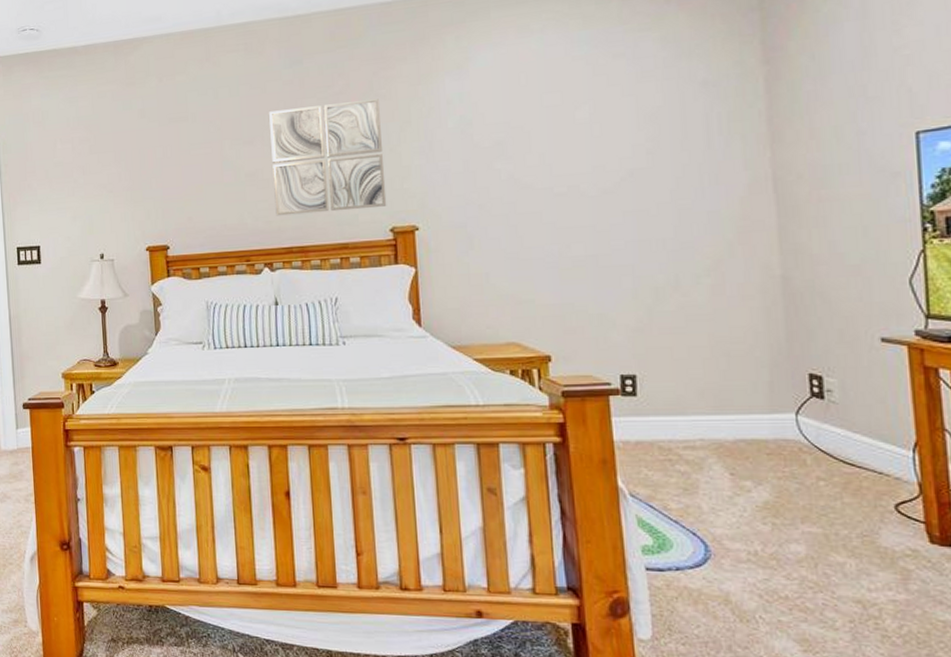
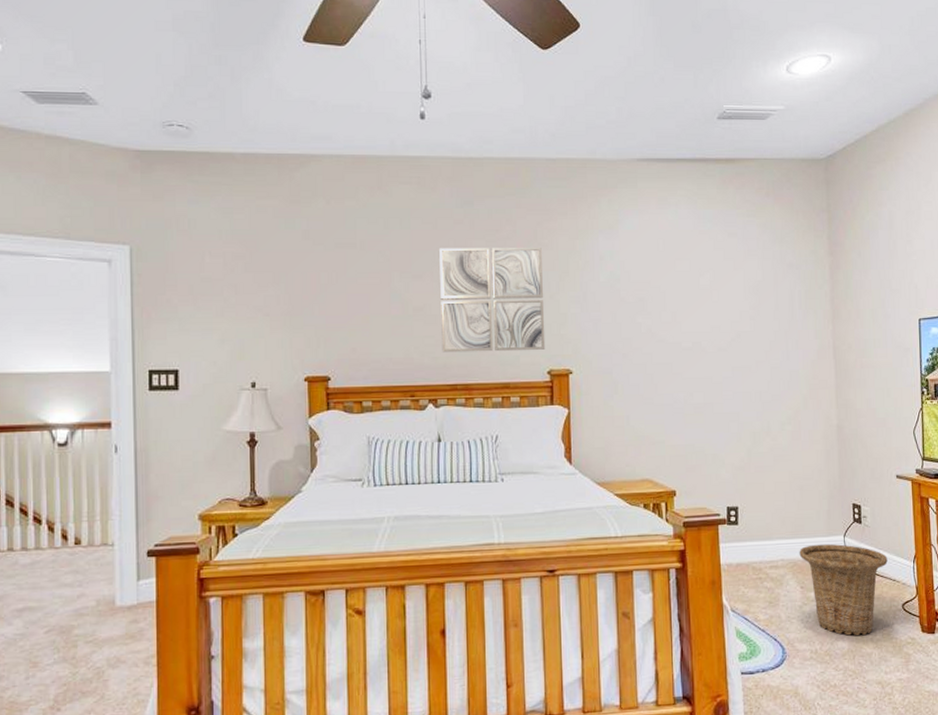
basket: none [726,422,869,540] -> present [799,543,888,636]

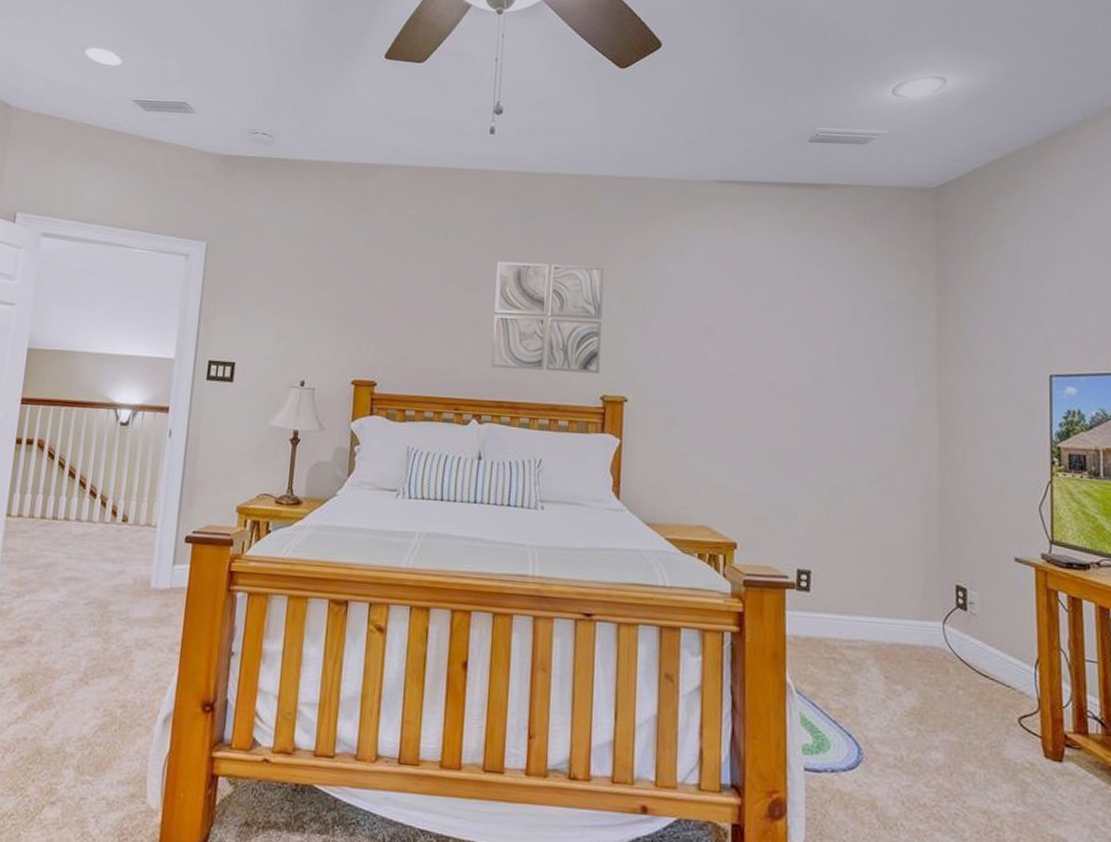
basket: present [799,543,888,636] -> none [885,627,1000,749]

